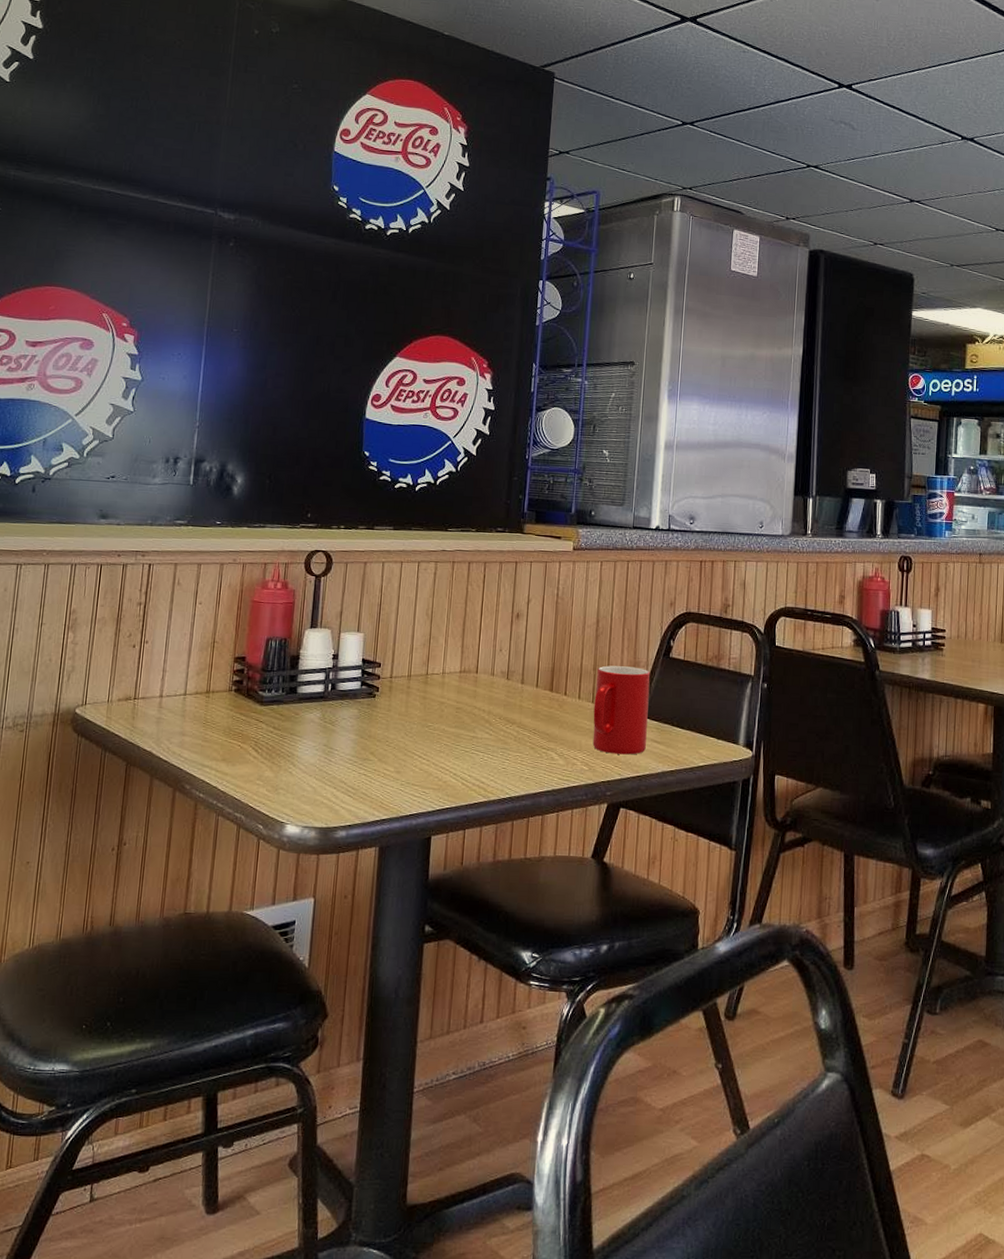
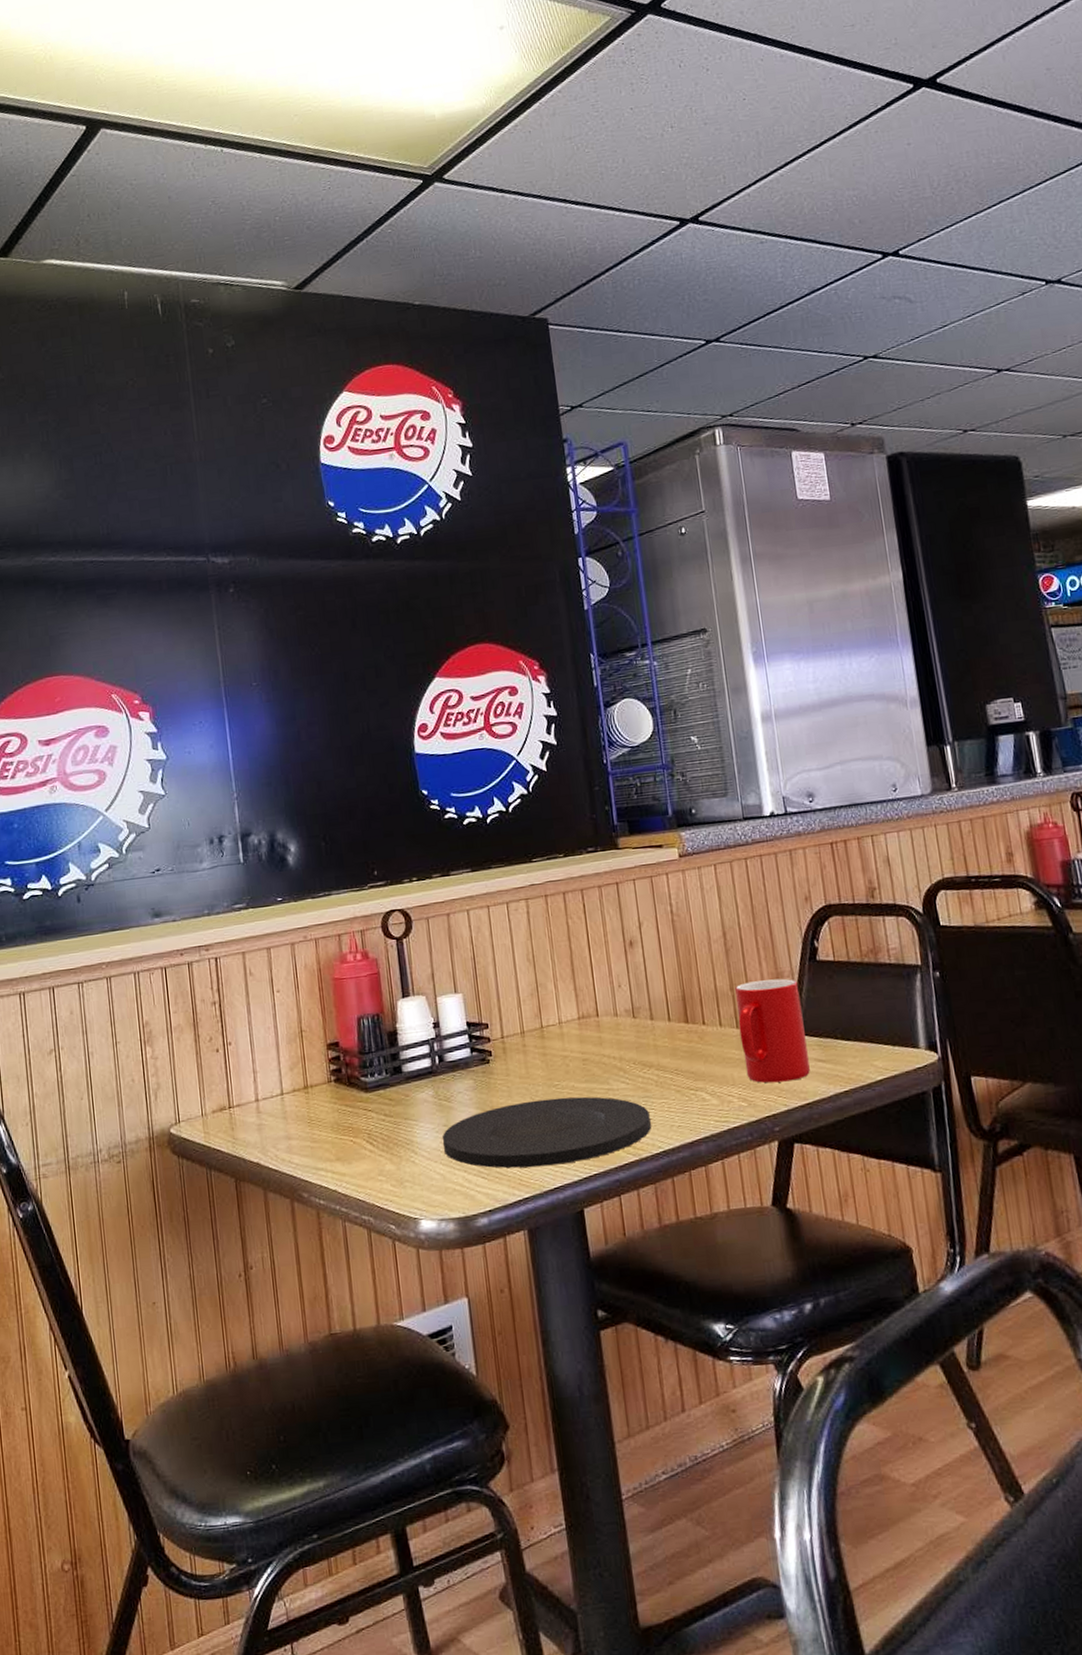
plate: none [319,736,504,795] -> present [442,1096,651,1169]

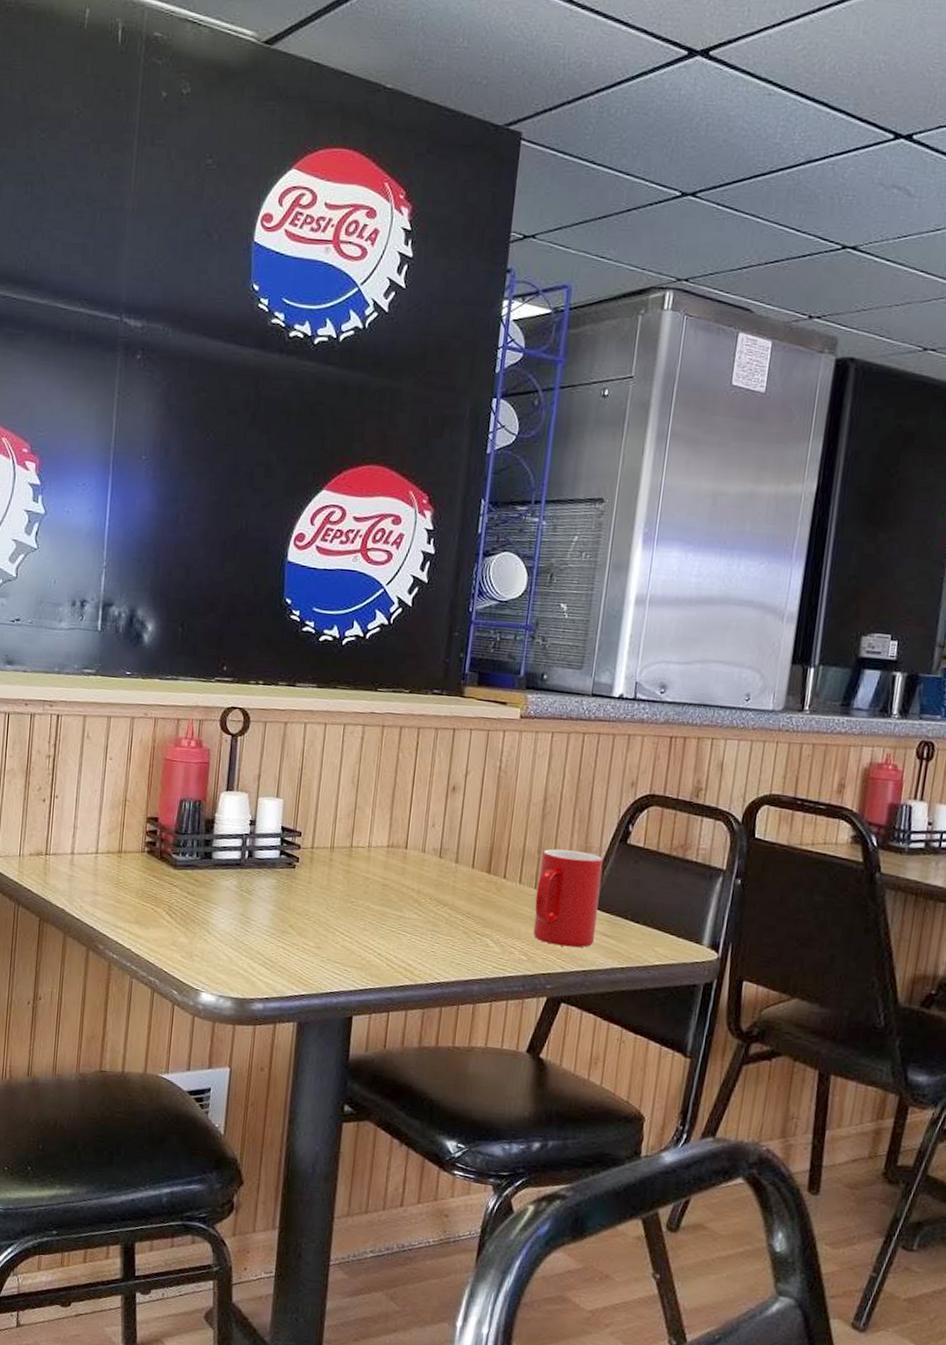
plate: present [442,1096,651,1169] -> none [235,909,434,974]

